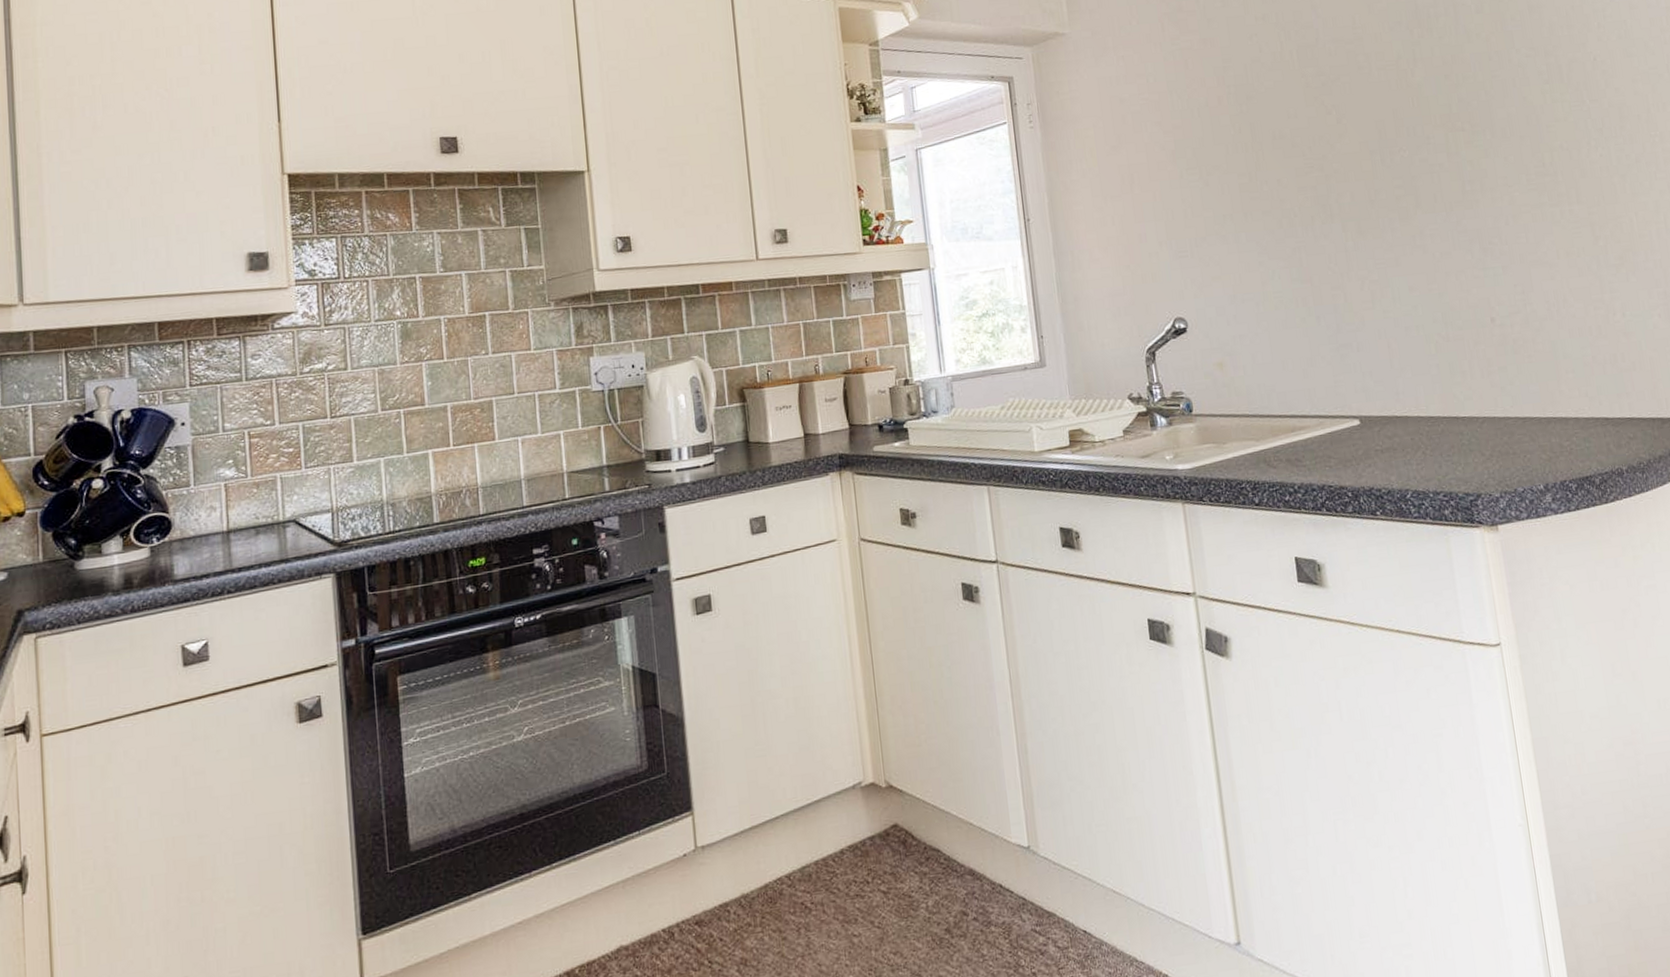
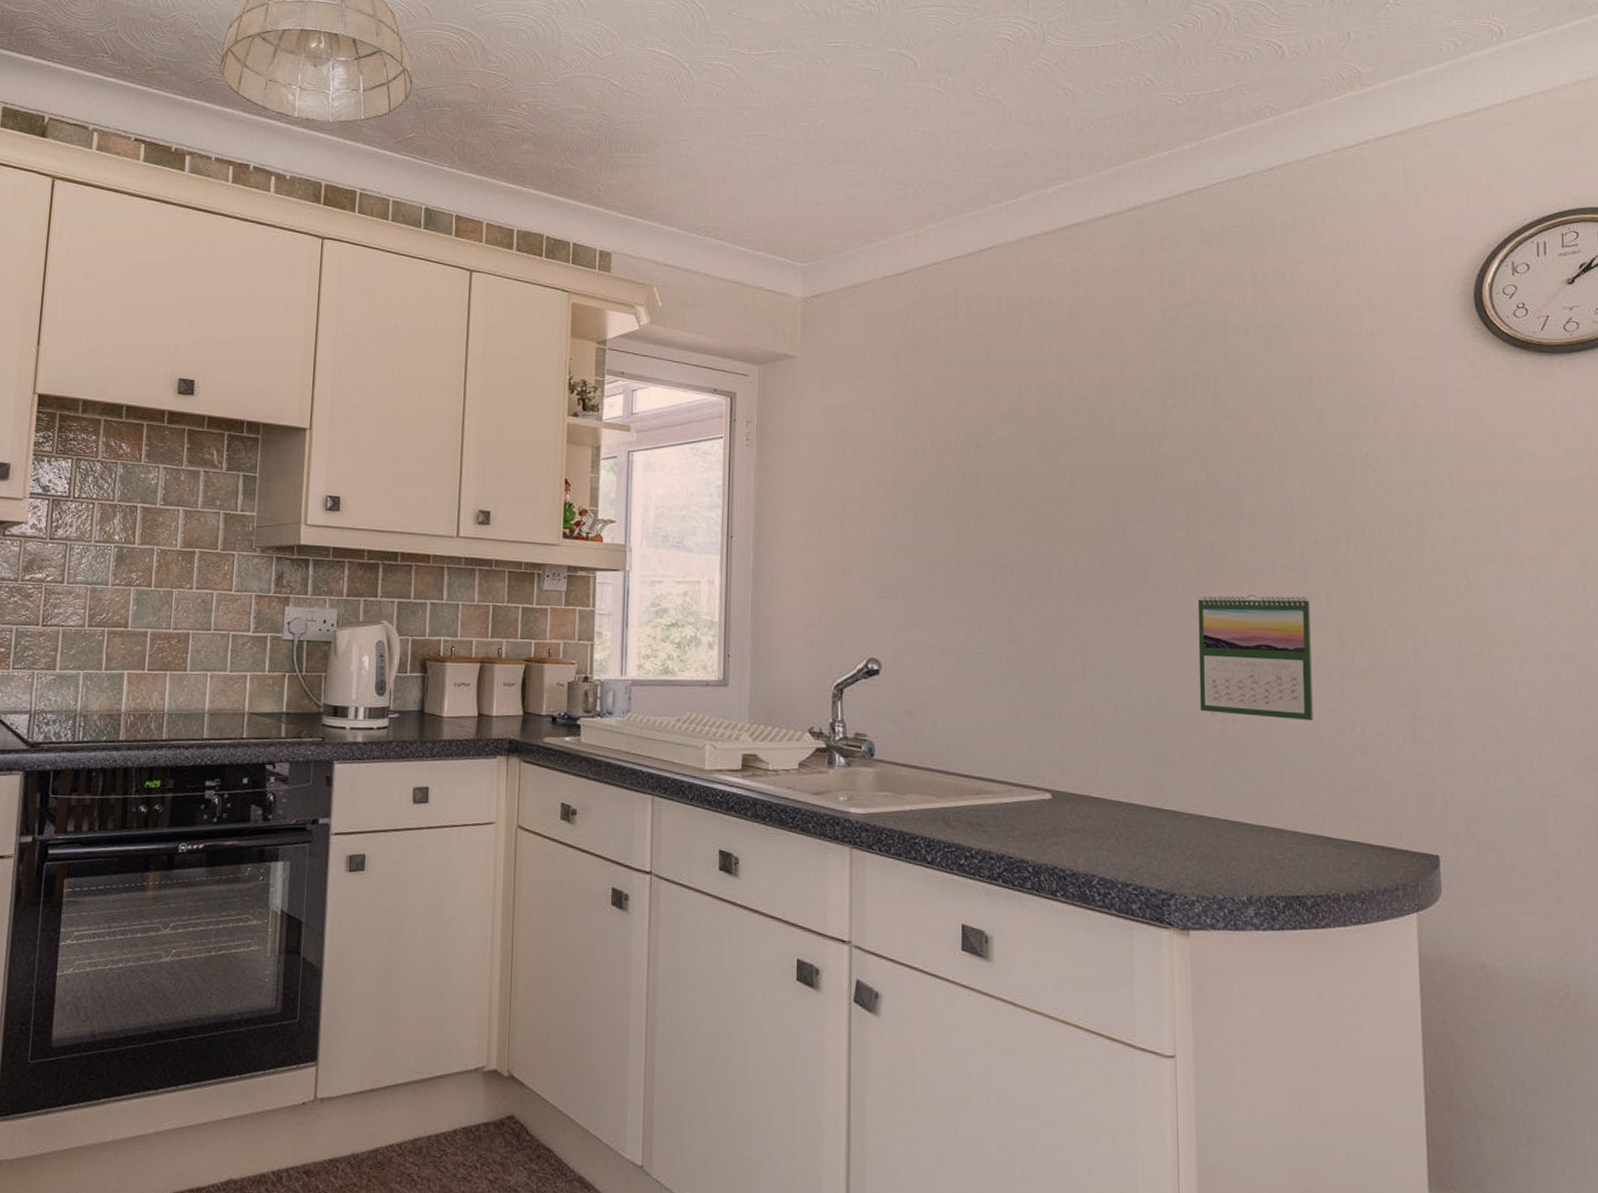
calendar: none [1465,199,1580,320] -> present [1197,594,1313,721]

